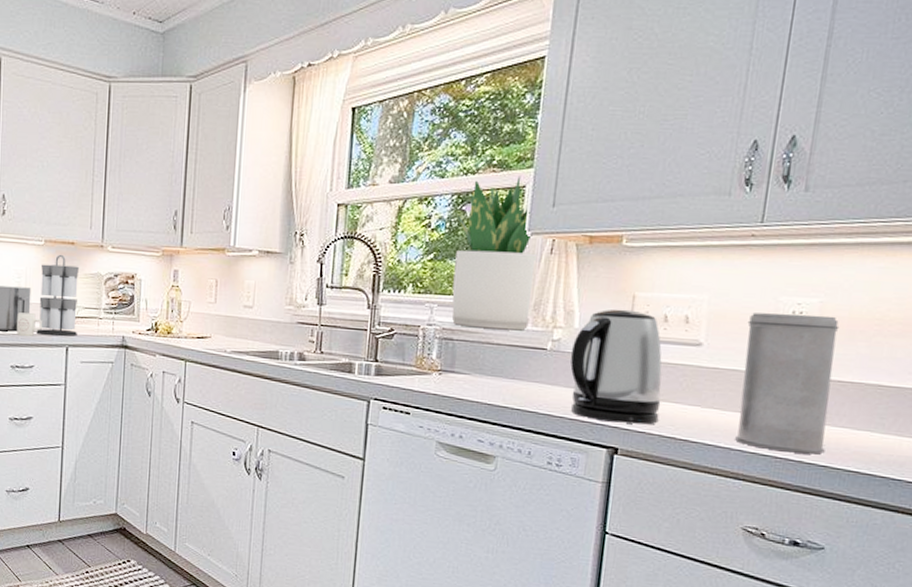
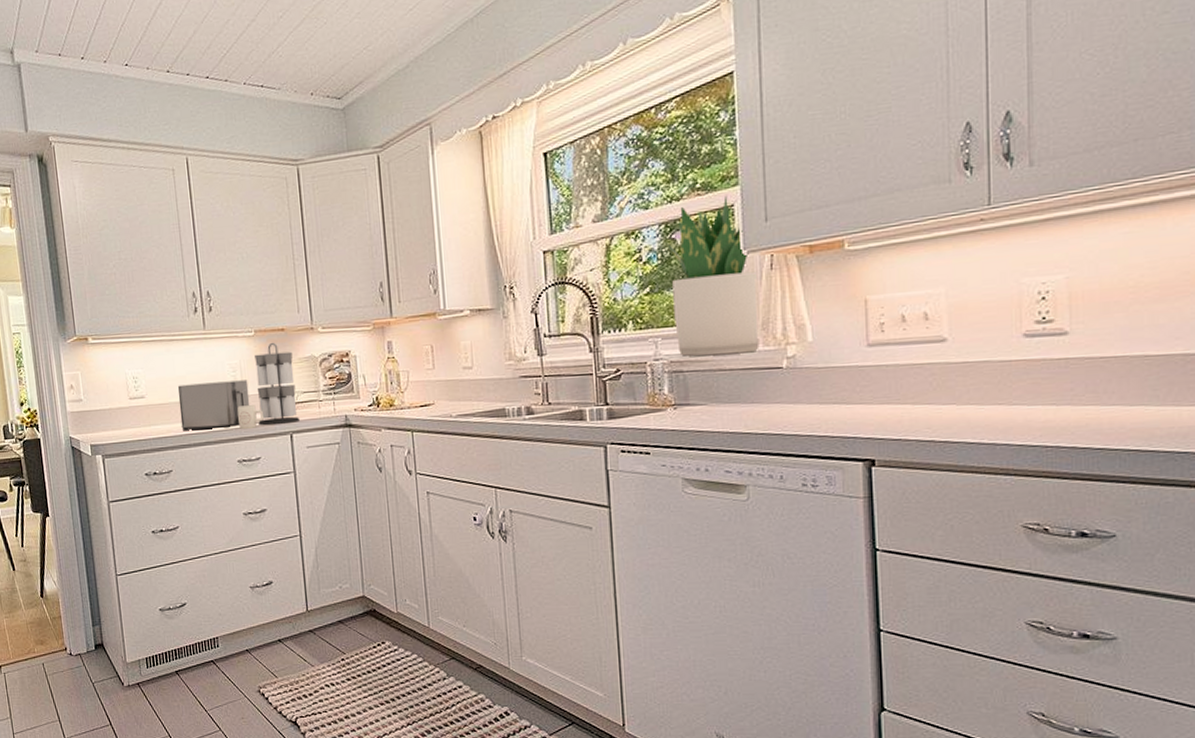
kettle: present [570,309,662,425] -> none [808,314,913,434]
canister: present [735,313,840,455] -> none [991,290,1098,440]

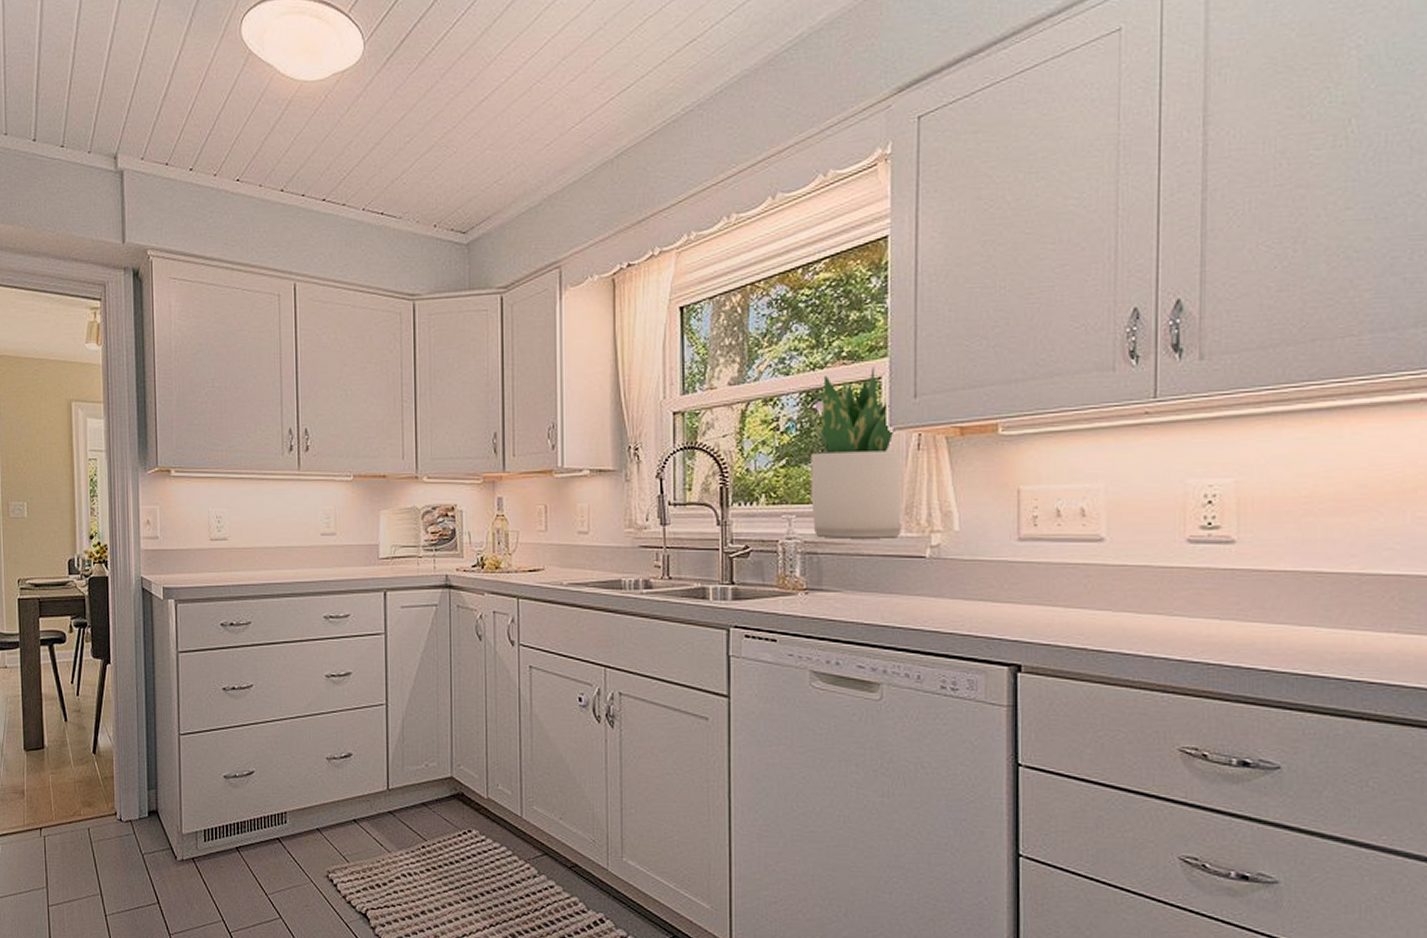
toaster: present [177,380,250,431] -> none [264,528,343,580]
mug: present [237,405,265,430] -> none [327,556,357,583]
spice rack: present [255,342,300,426] -> none [350,489,395,580]

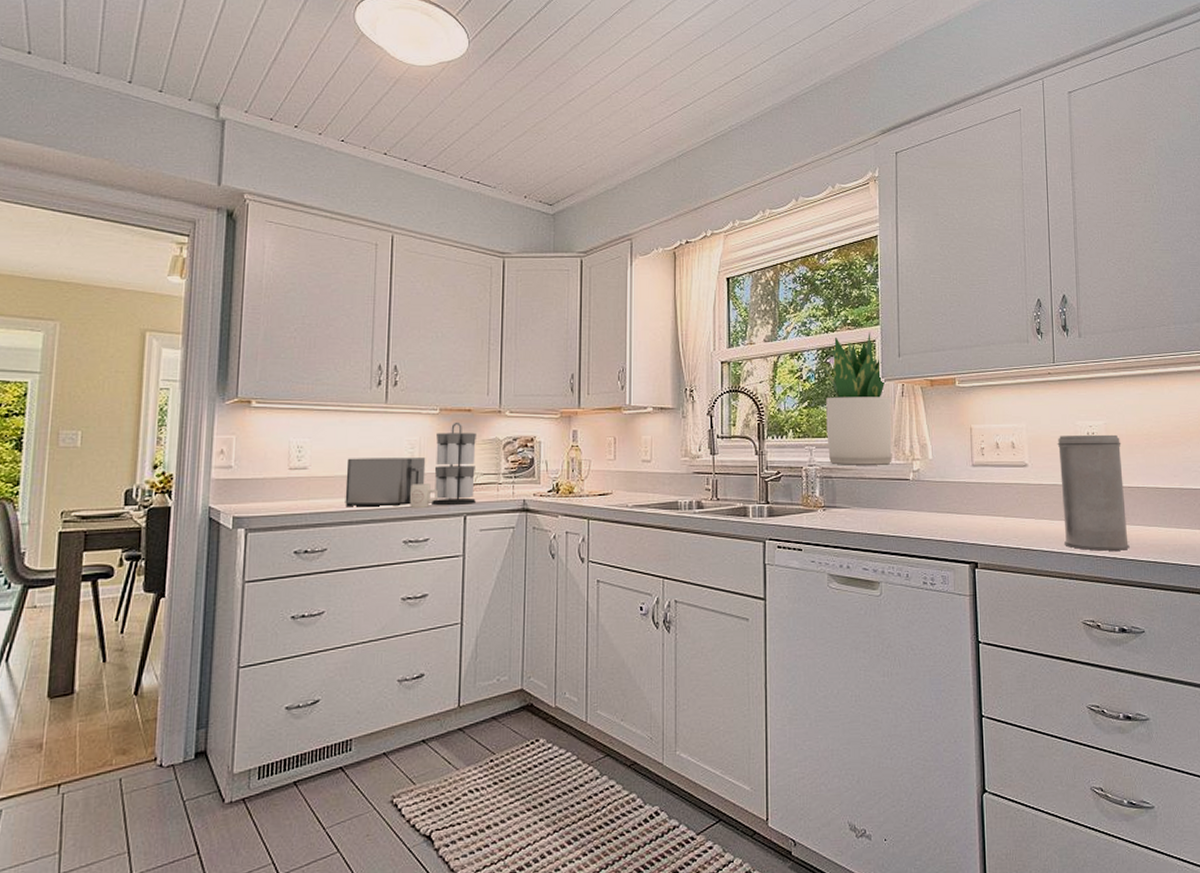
toaster: none [264,528,343,580] -> present [345,457,426,507]
mug: none [327,556,357,583] -> present [409,484,439,509]
spice rack: none [350,489,395,580] -> present [432,422,476,506]
canister: none [1153,497,1265,657] -> present [1057,434,1130,551]

